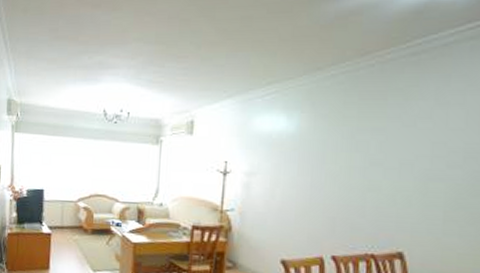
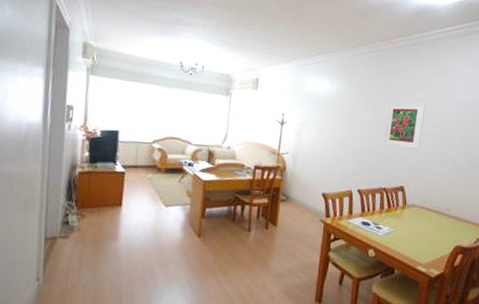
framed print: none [367,135,436,201] -> present [382,102,426,149]

